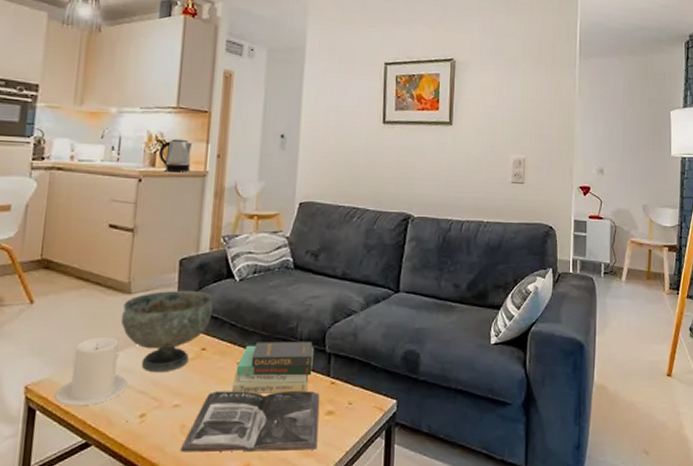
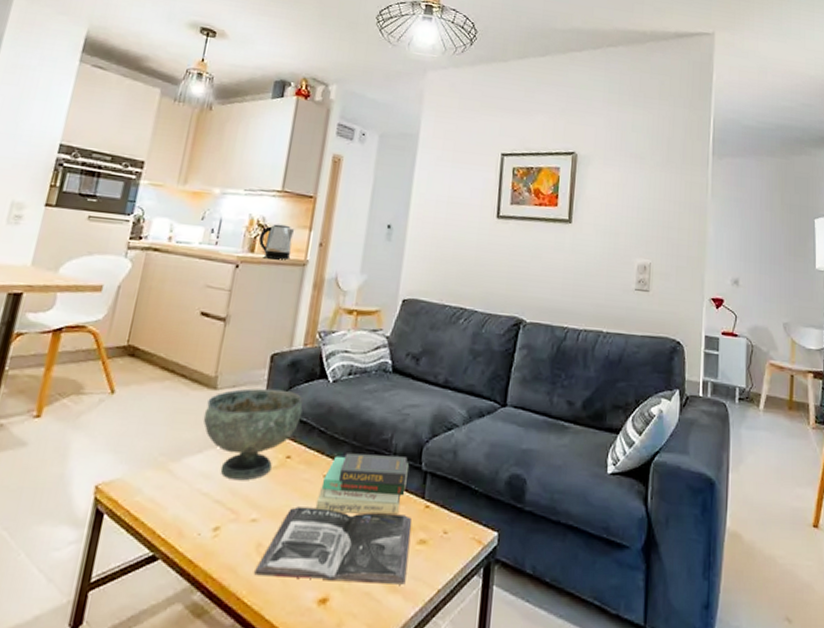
candle: present [55,337,129,407] -> none [125,435,205,514]

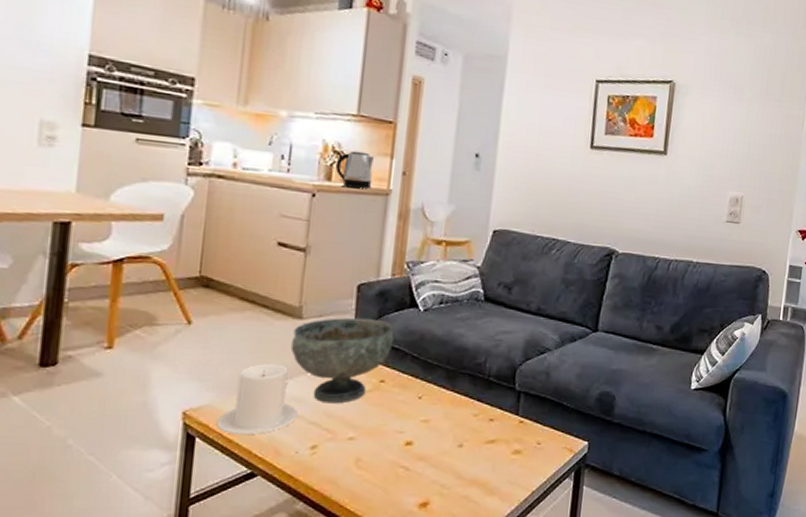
candle: none [125,435,205,514] -> present [217,364,299,436]
magazine: present [254,506,412,585] -> none [355,425,507,488]
books: present [315,453,409,514] -> none [412,376,503,430]

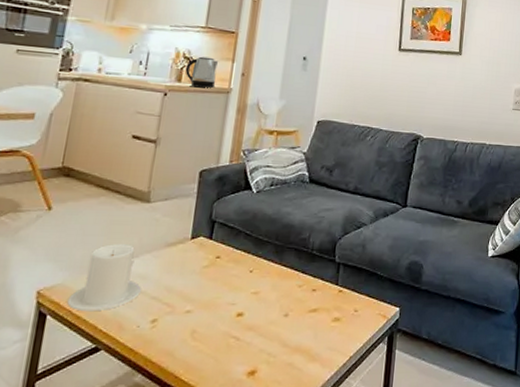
decorative bowl: present [290,317,394,403] -> none [138,200,230,278]

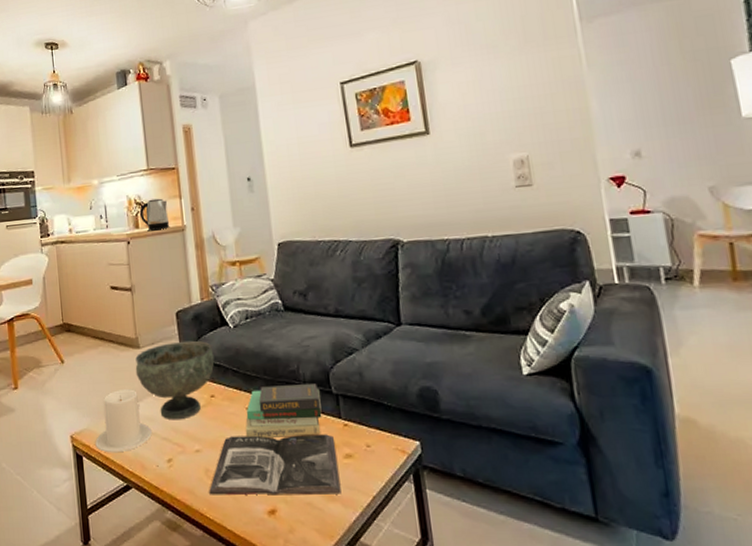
decorative bowl: none [138,200,230,278] -> present [135,340,215,419]
magazine: none [190,298,328,357] -> present [209,434,342,495]
books: none [243,251,324,301] -> present [245,384,322,438]

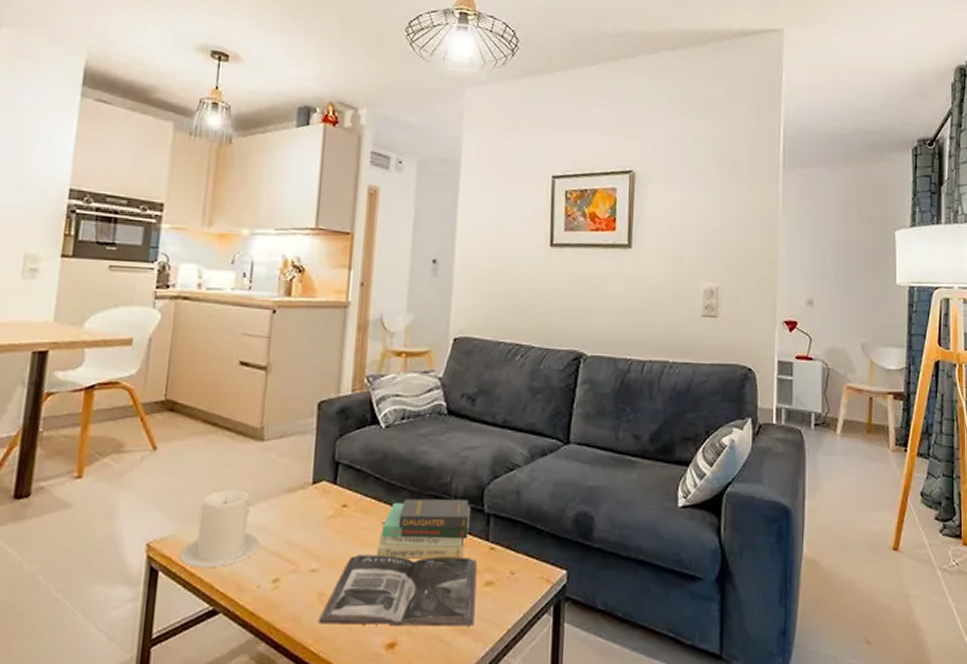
decorative bowl: present [135,340,215,419] -> none [252,437,356,530]
kettle: present [139,198,170,231] -> none [294,264,333,303]

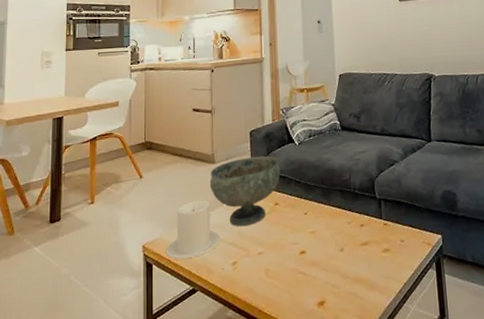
decorative bowl: none [252,437,356,530] -> present [209,156,280,226]
magazine: present [319,555,478,626] -> none [268,233,379,293]
books: present [376,499,470,559] -> none [303,190,367,239]

